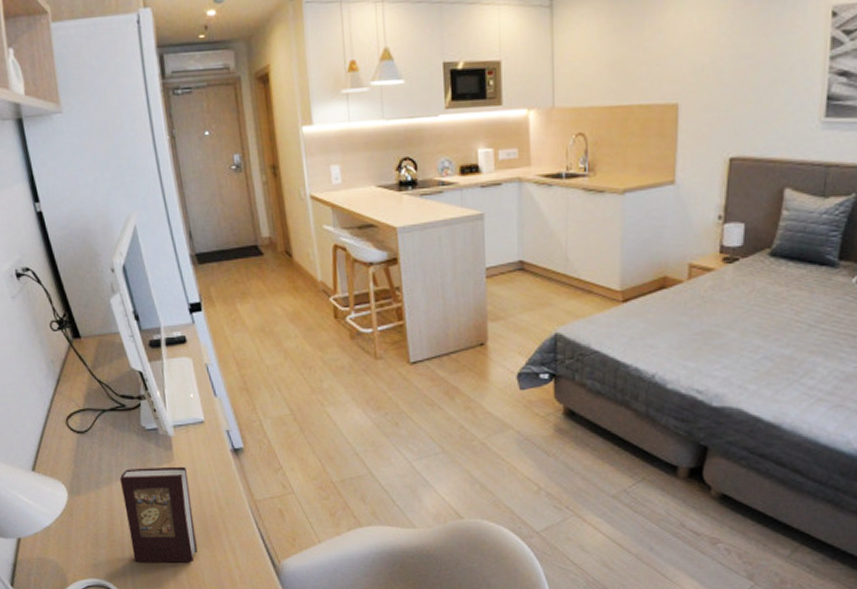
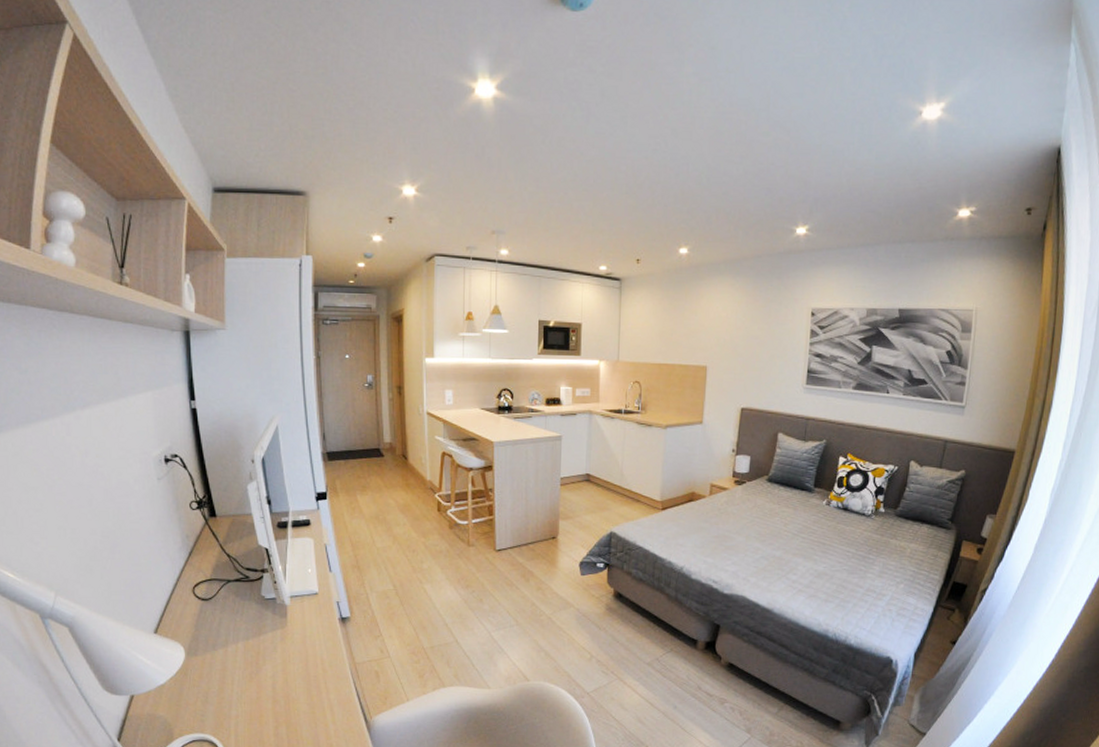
book: present [119,466,198,563] -> none [235,632,299,719]

